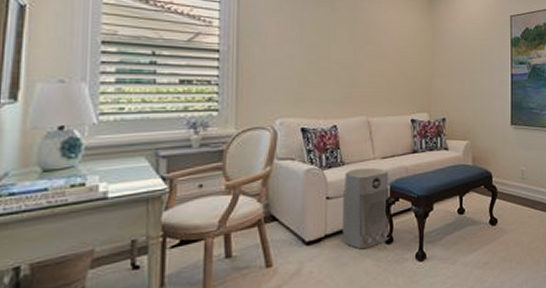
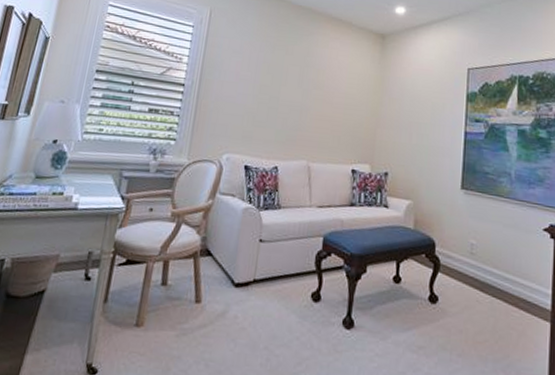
air purifier: present [341,167,390,250] -> none [270,213,324,303]

